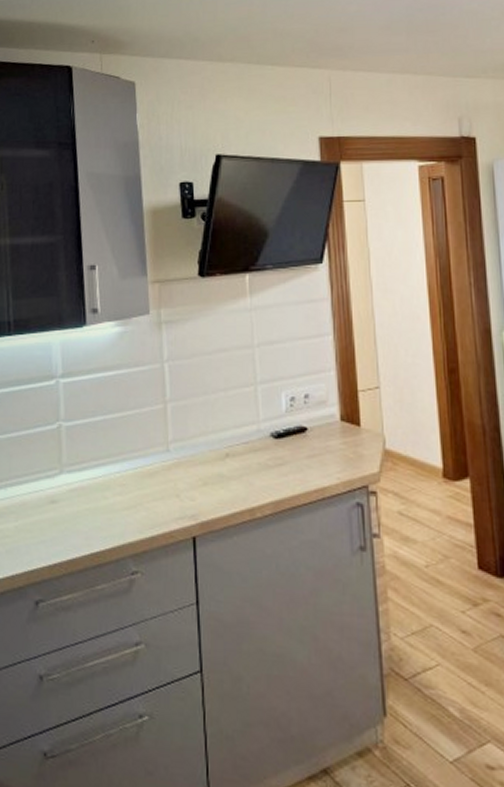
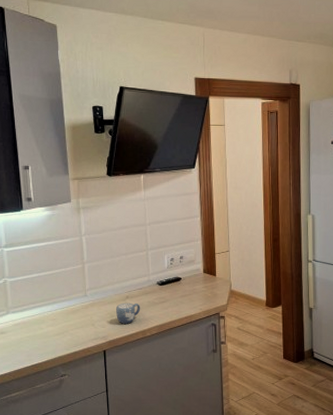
mug: none [210,463,247,497] -> present [115,303,141,324]

